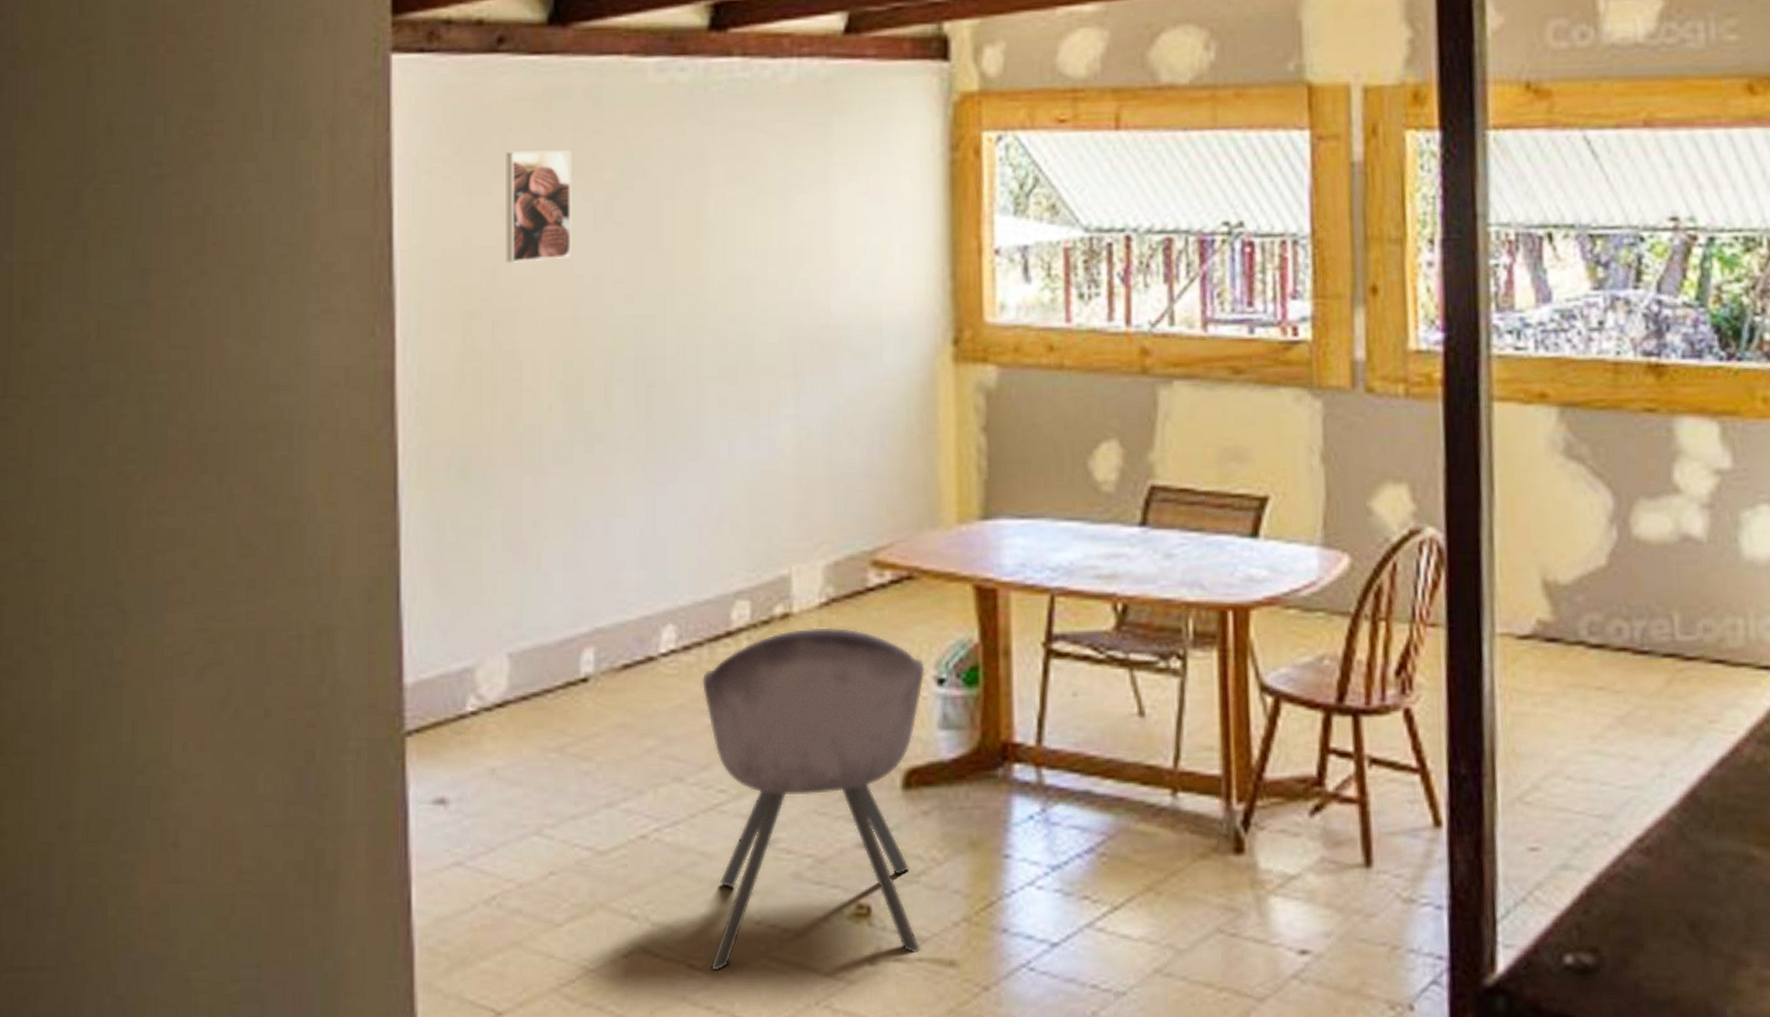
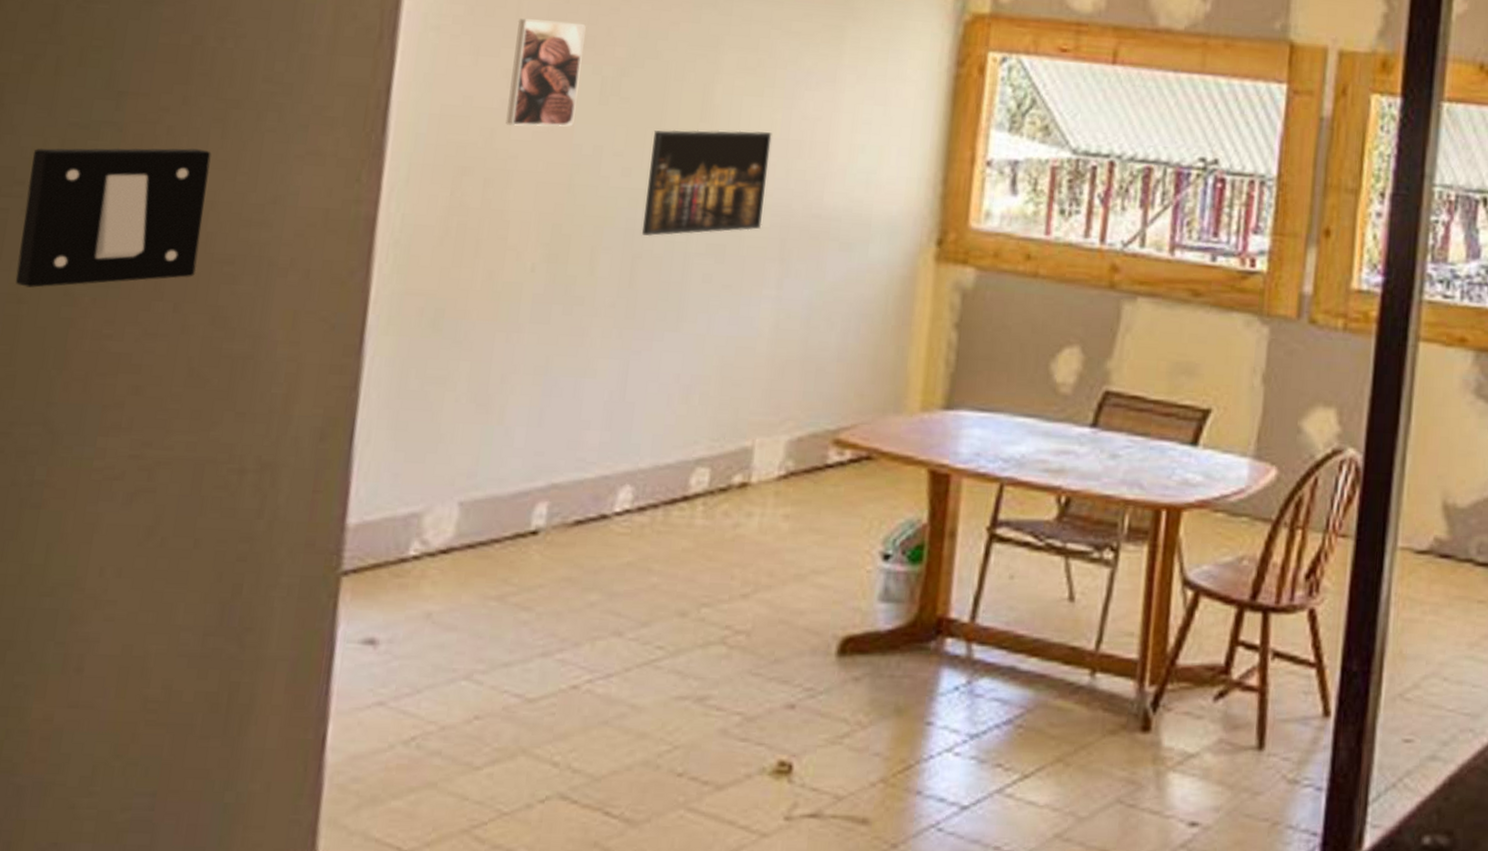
light switch: none [72,318,235,471] -> present [15,147,212,288]
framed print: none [651,243,771,364] -> present [641,129,772,237]
chair: present [702,627,925,972] -> none [627,498,873,820]

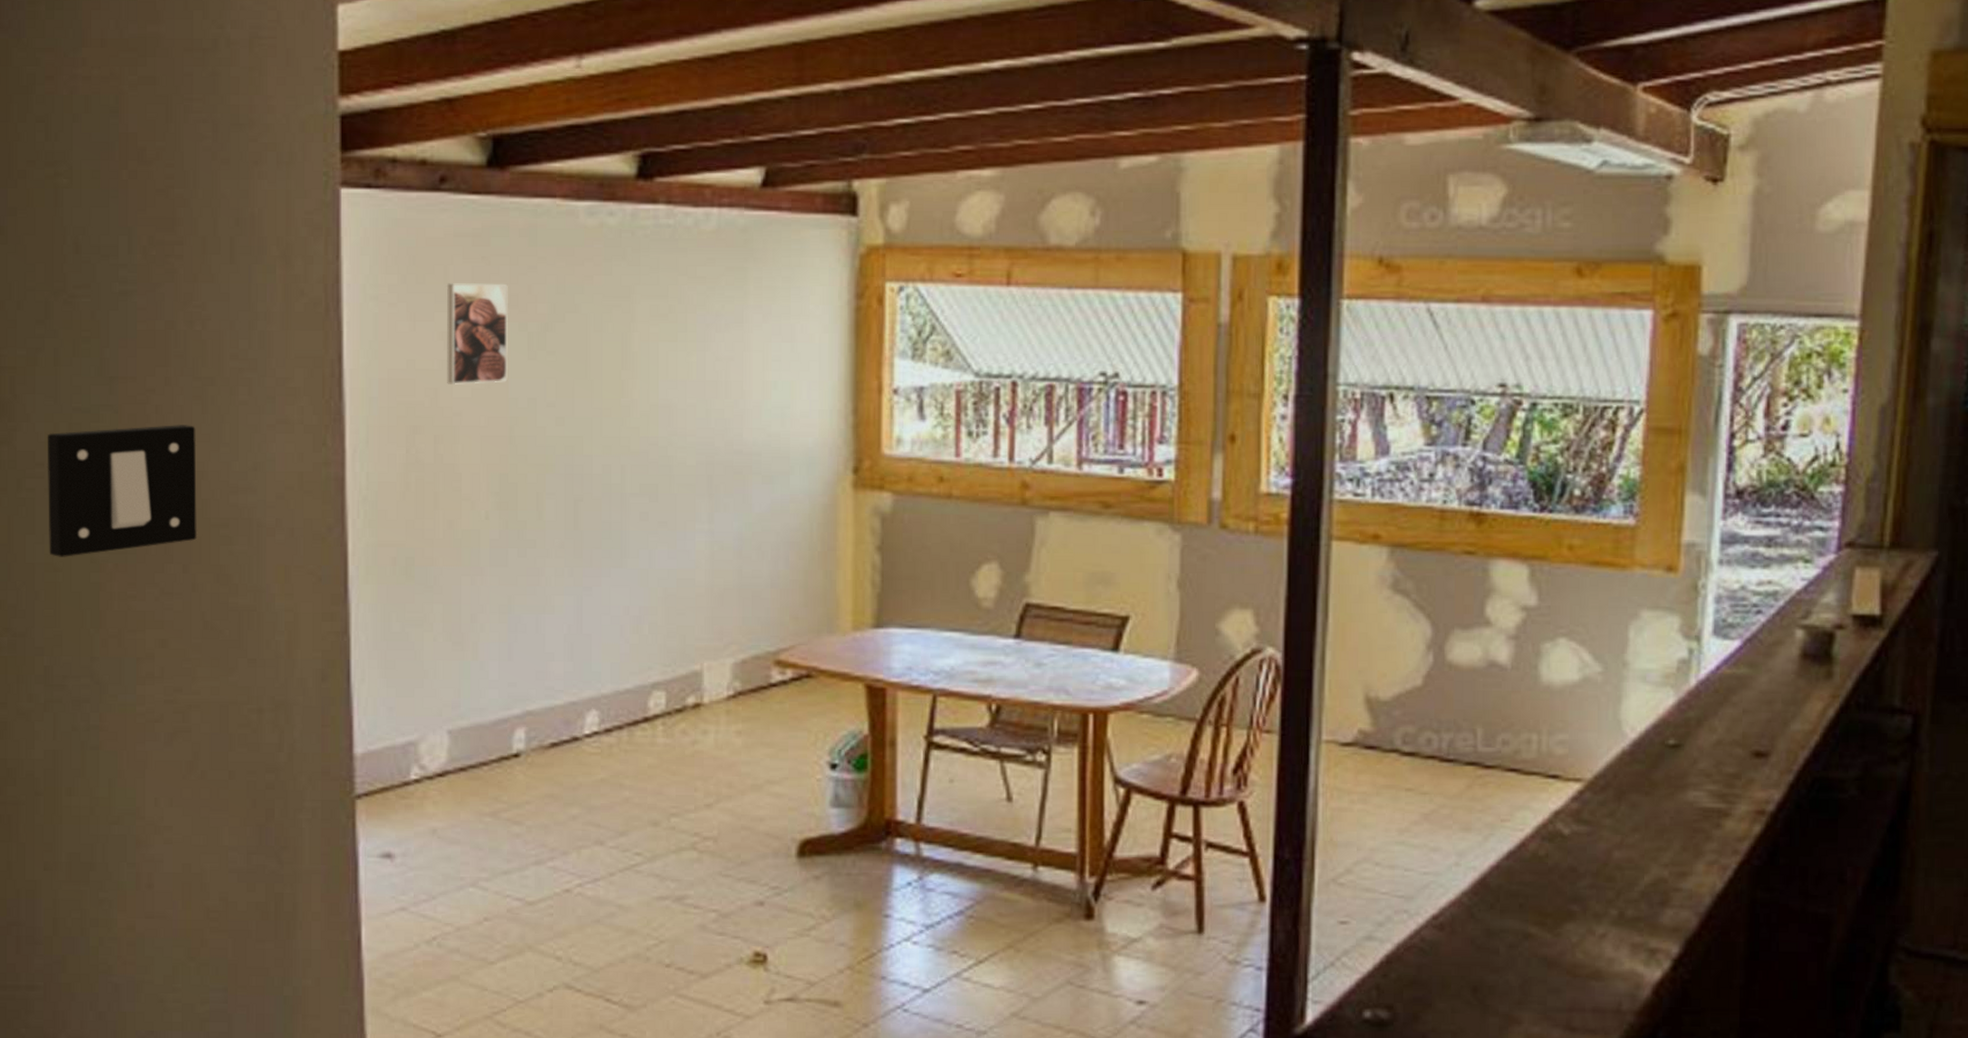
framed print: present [641,129,772,237] -> none [580,375,689,481]

